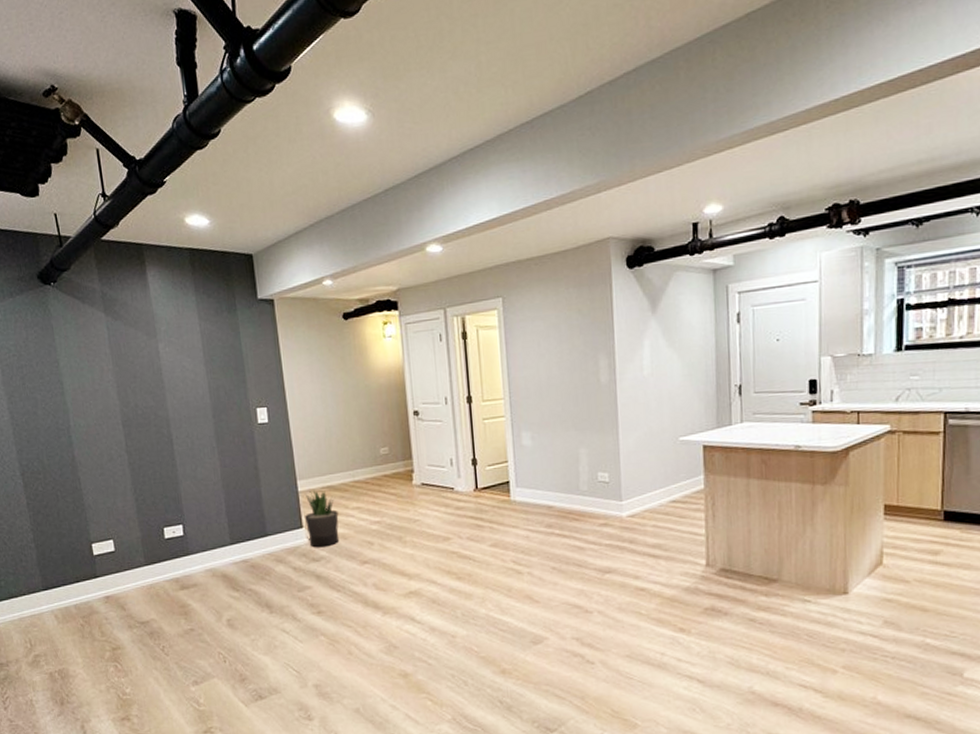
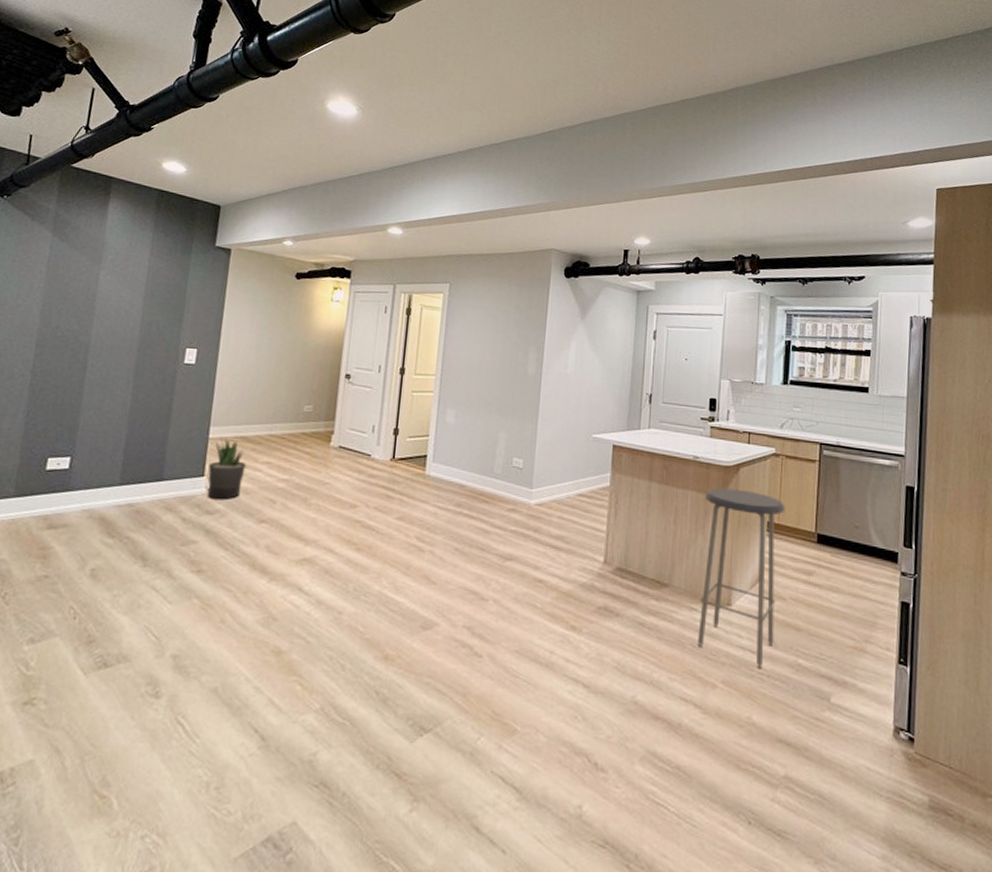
bar stool: none [811,474,905,652] -> present [698,488,785,669]

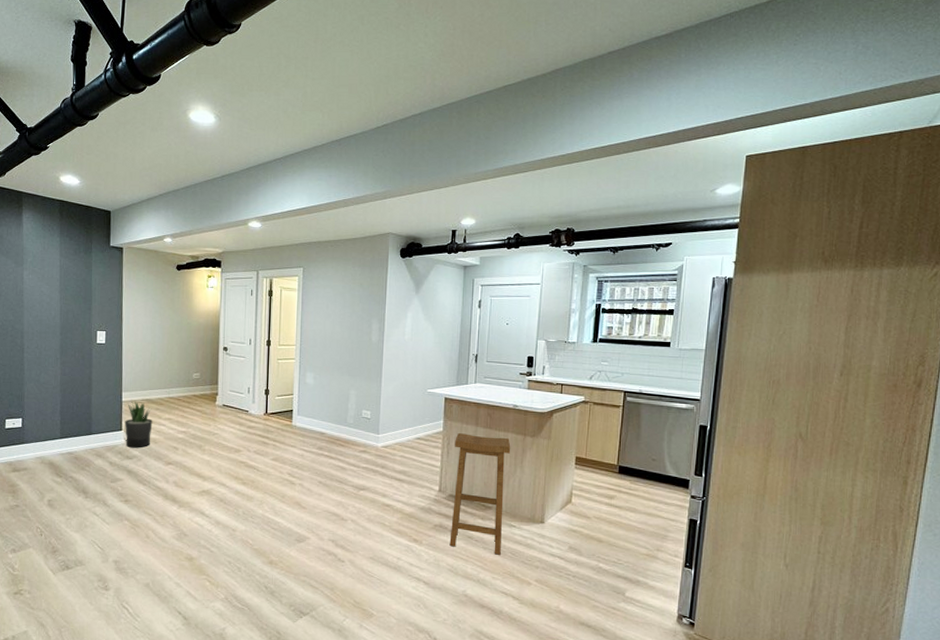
bar stool: none [616,489,691,648] -> present [449,433,511,555]
bar stool: present [698,488,785,669] -> none [516,430,592,571]

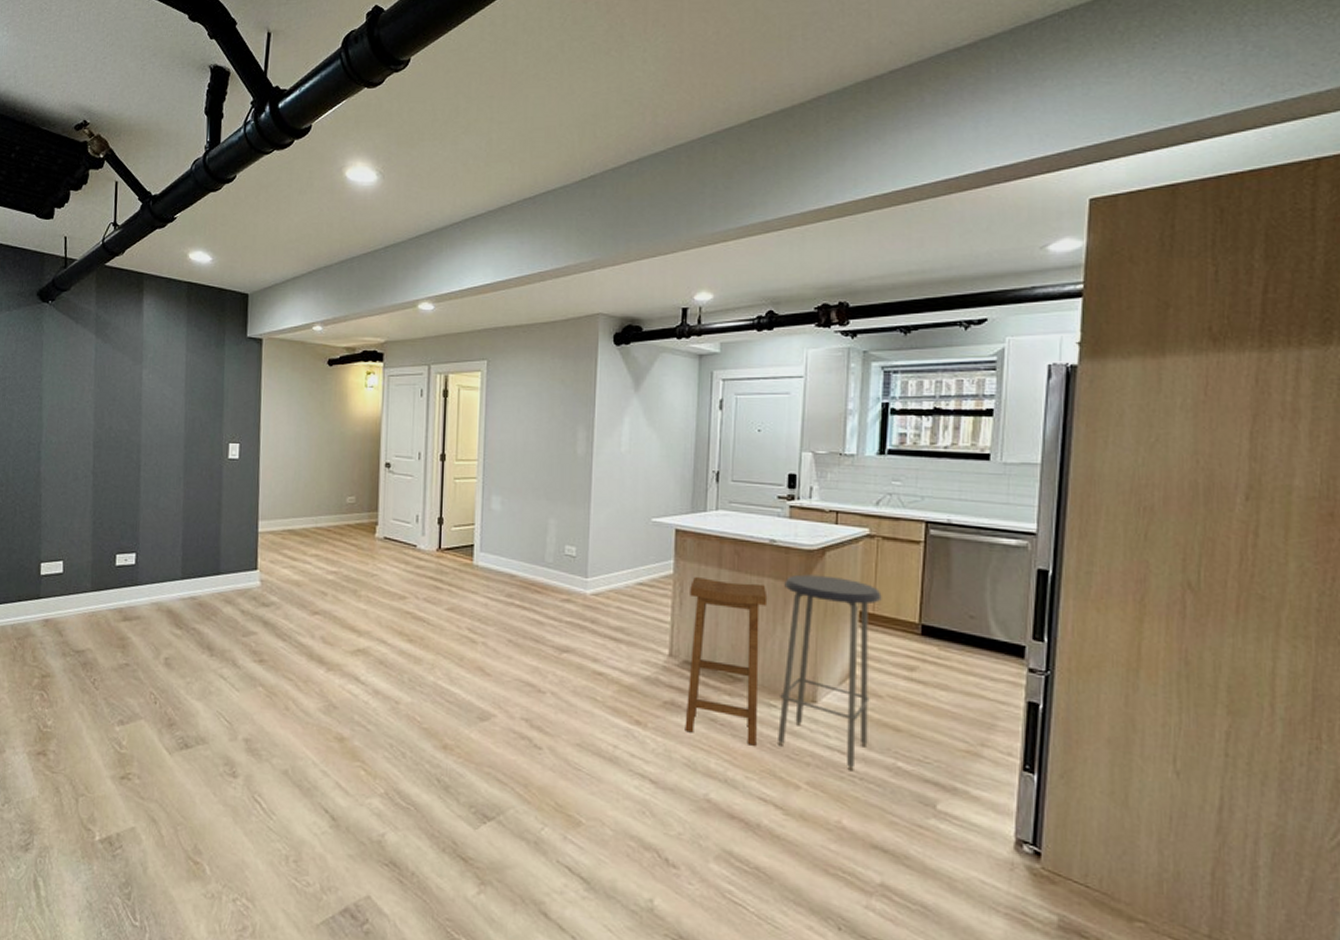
planter: present [124,401,153,448] -> none [260,532,296,593]
bar stool: none [516,430,592,571] -> present [778,574,882,771]

